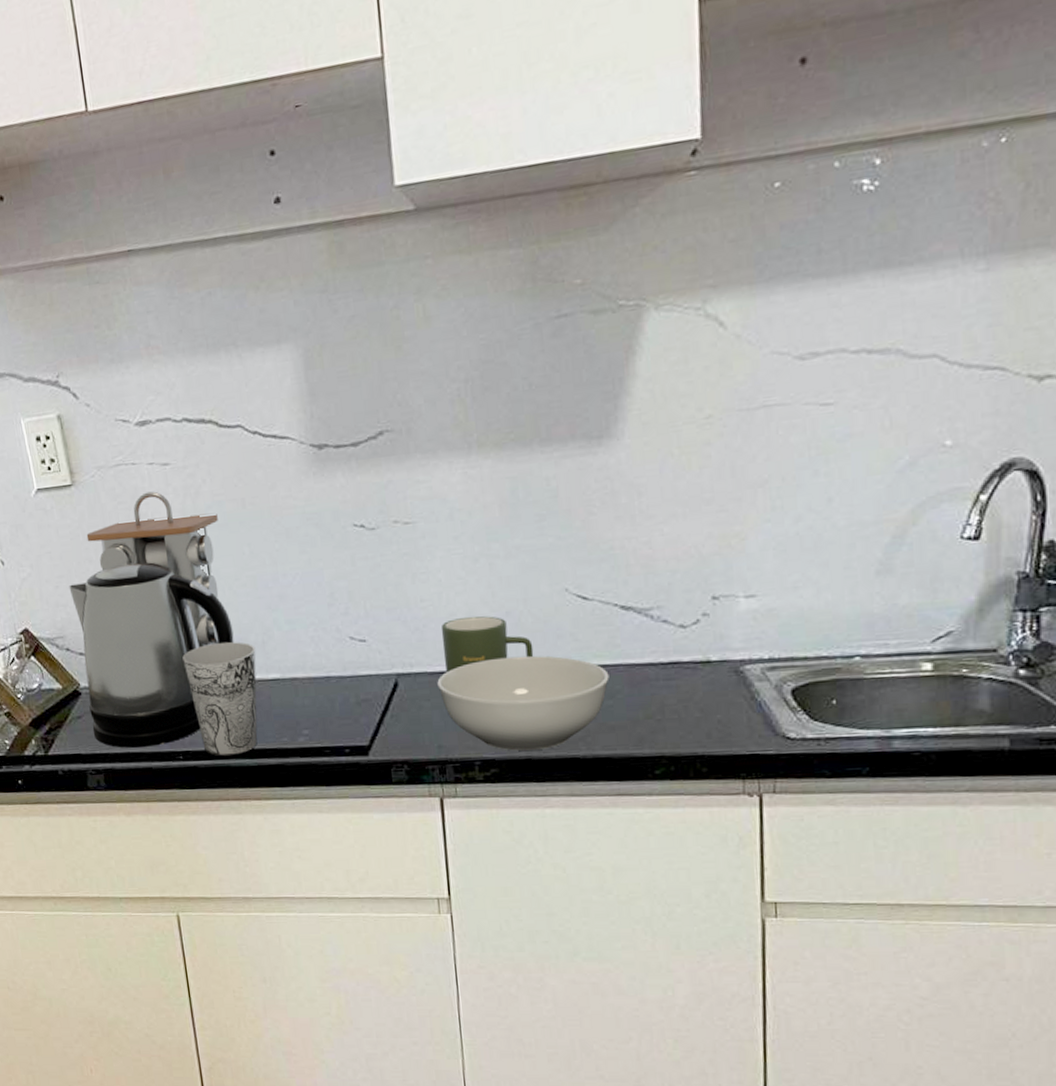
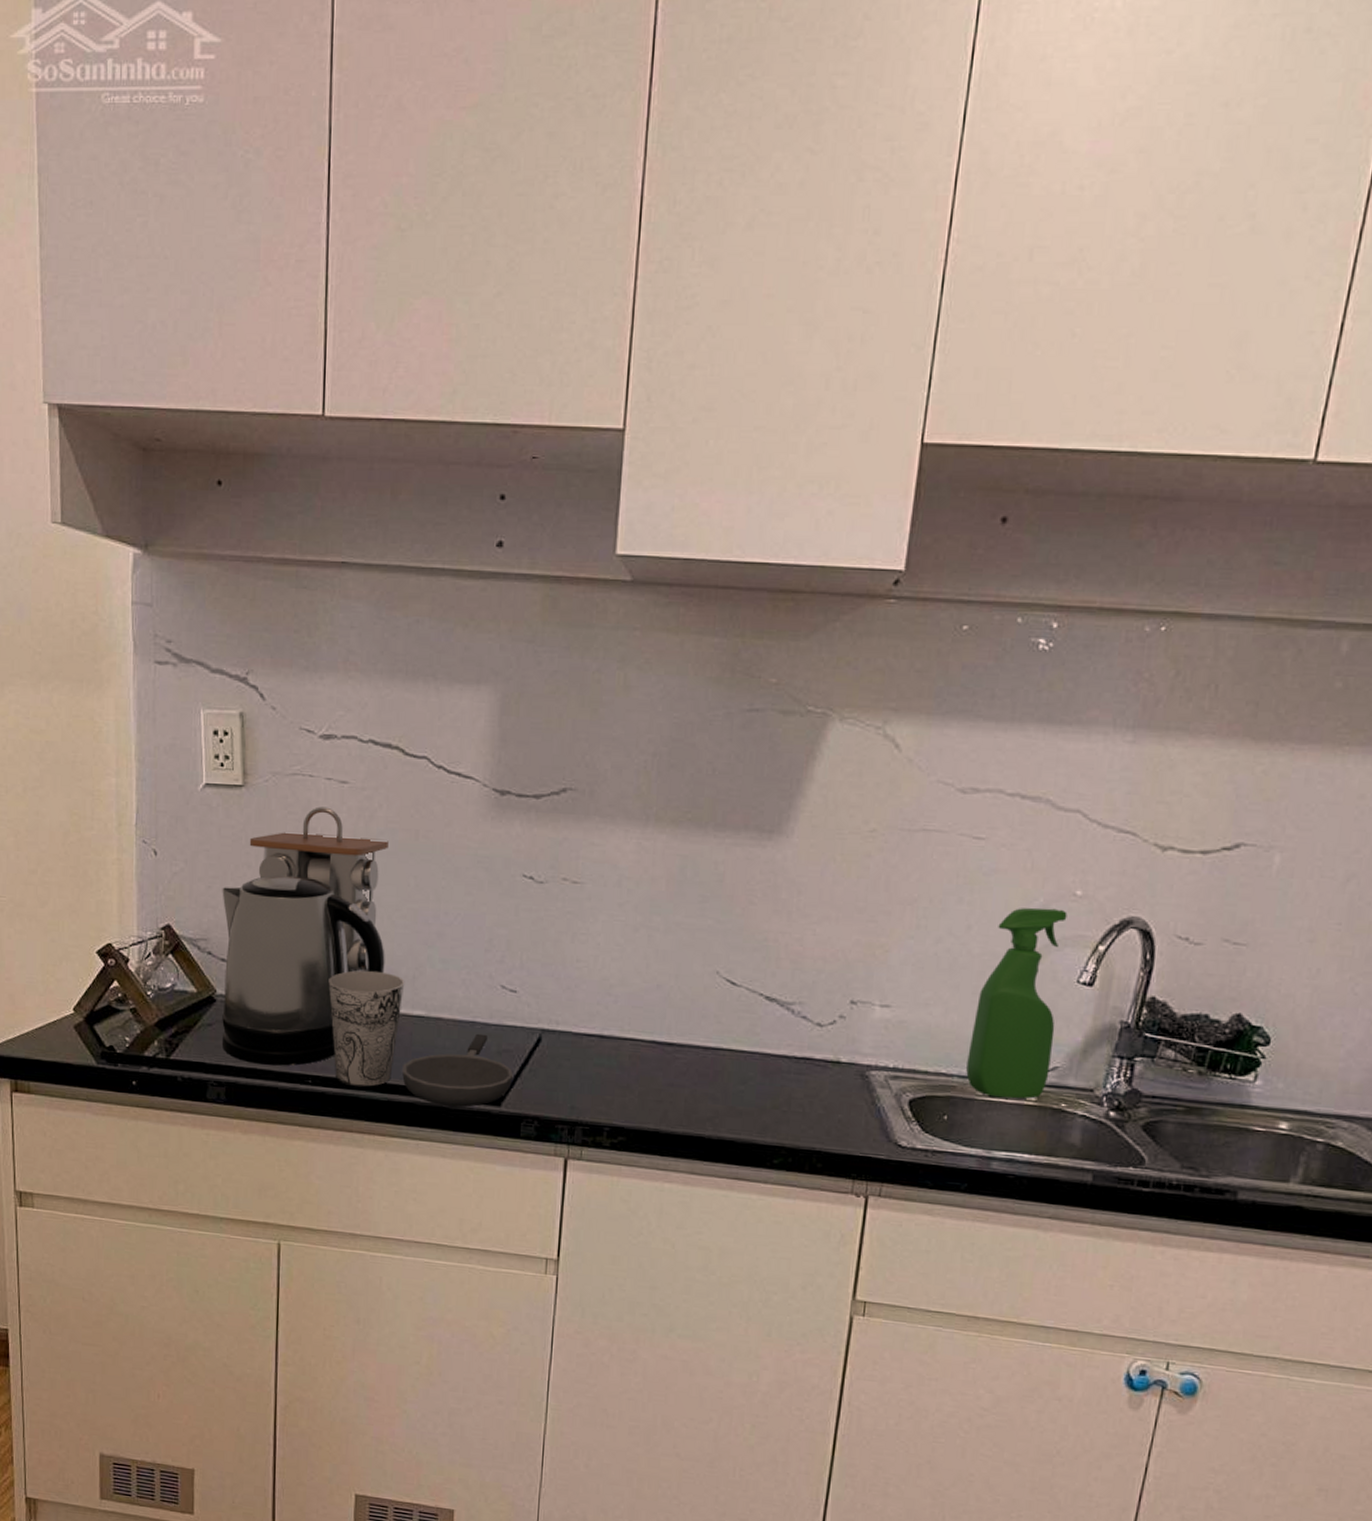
frying pan: none [267,687,377,763] -> present [402,1033,514,1107]
bowl: present [437,655,609,751] -> none [580,1028,745,1125]
mug: present [441,616,534,673] -> none [590,983,678,1036]
spray bottle: none [849,463,944,674] -> present [966,907,1068,1099]

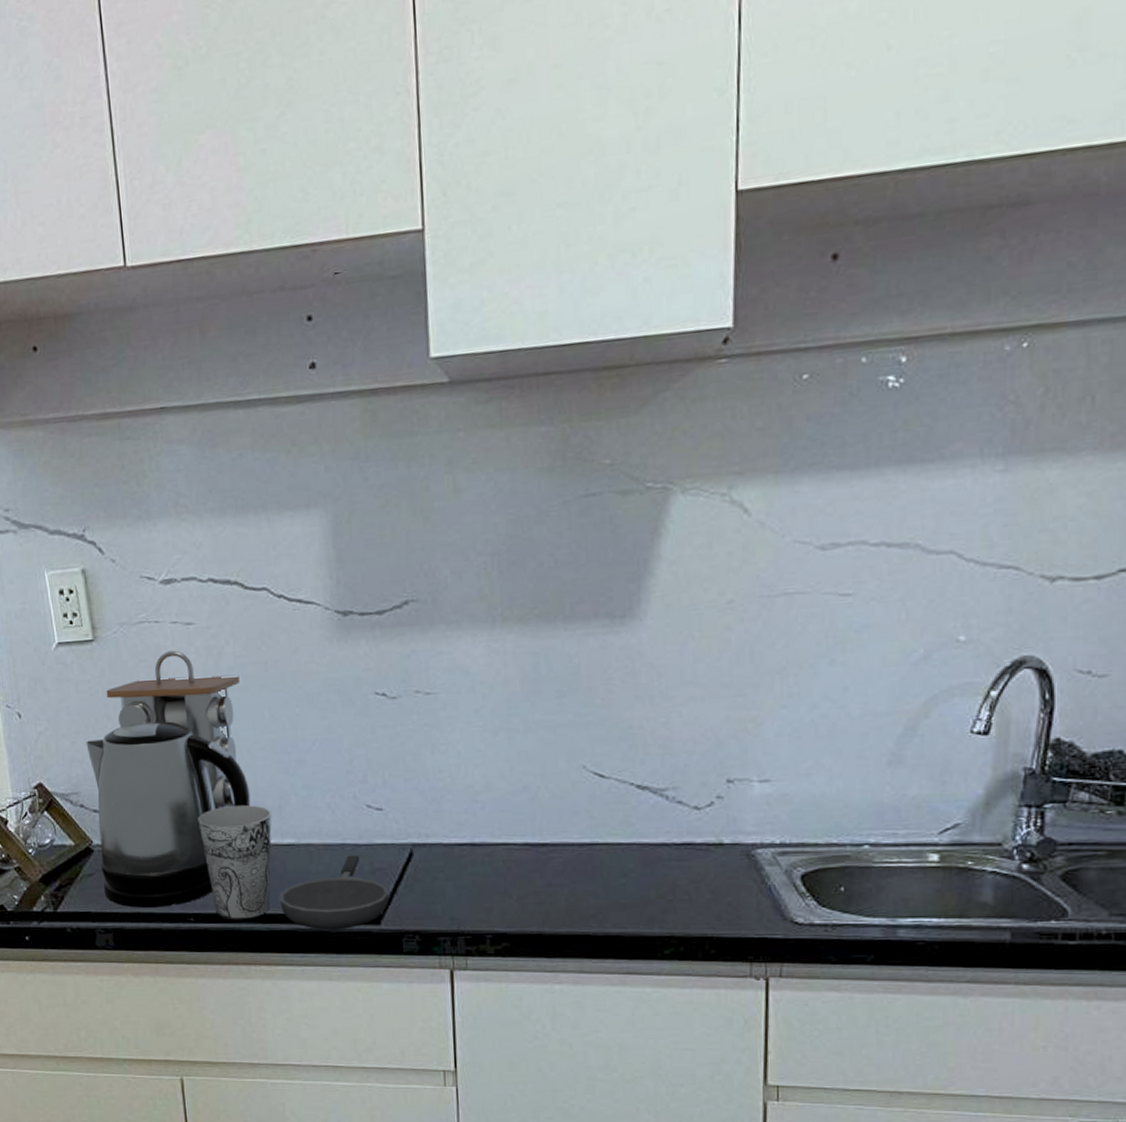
spray bottle: present [966,907,1068,1099] -> none [859,657,952,863]

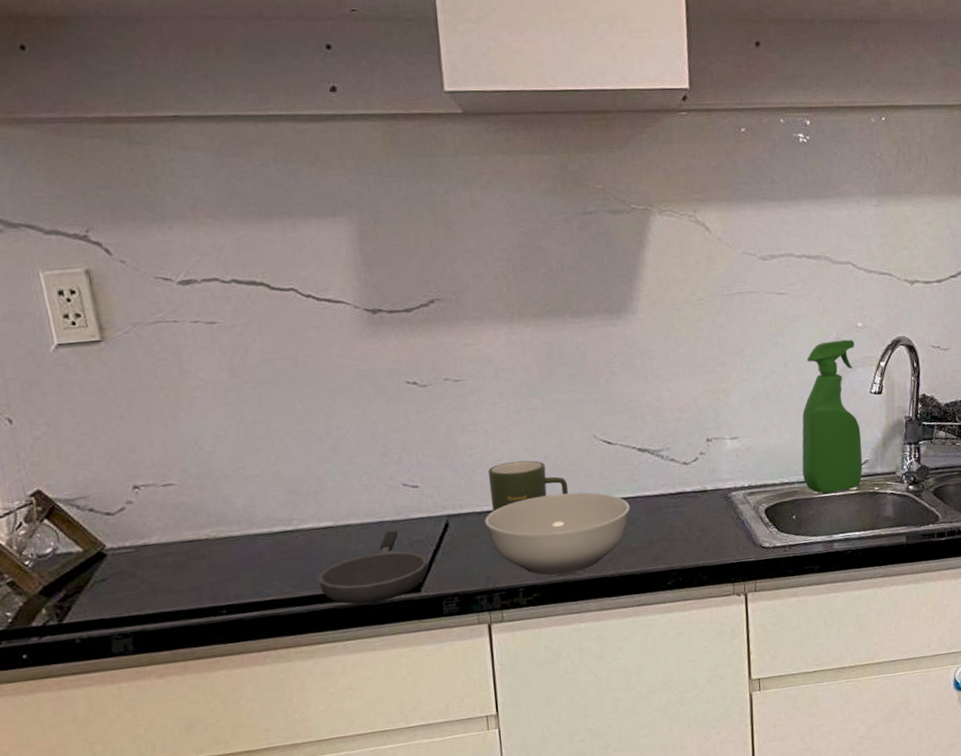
kettle: present [86,720,251,908] -> none [94,418,285,608]
spice rack: present [106,650,240,810] -> none [117,348,269,501]
cup: present [198,804,272,920] -> none [227,493,309,607]
bowl: none [452,831,623,926] -> present [484,492,630,576]
mug: none [458,789,549,845] -> present [488,460,569,512]
spray bottle: none [859,657,952,863] -> present [802,339,863,494]

